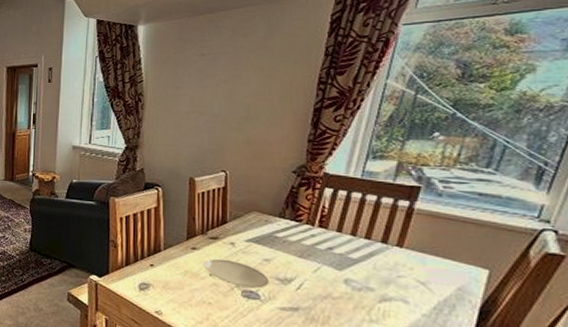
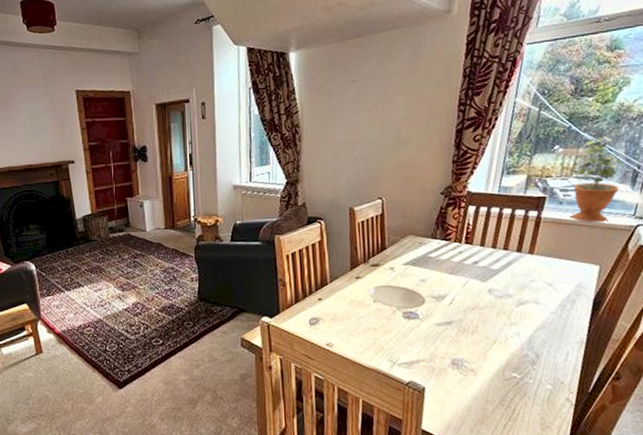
potted plant: none [453,122,524,222] -> present [571,133,623,224]

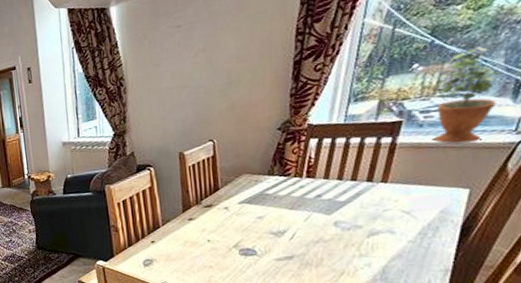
plate: present [369,284,426,309] -> none [202,223,264,247]

